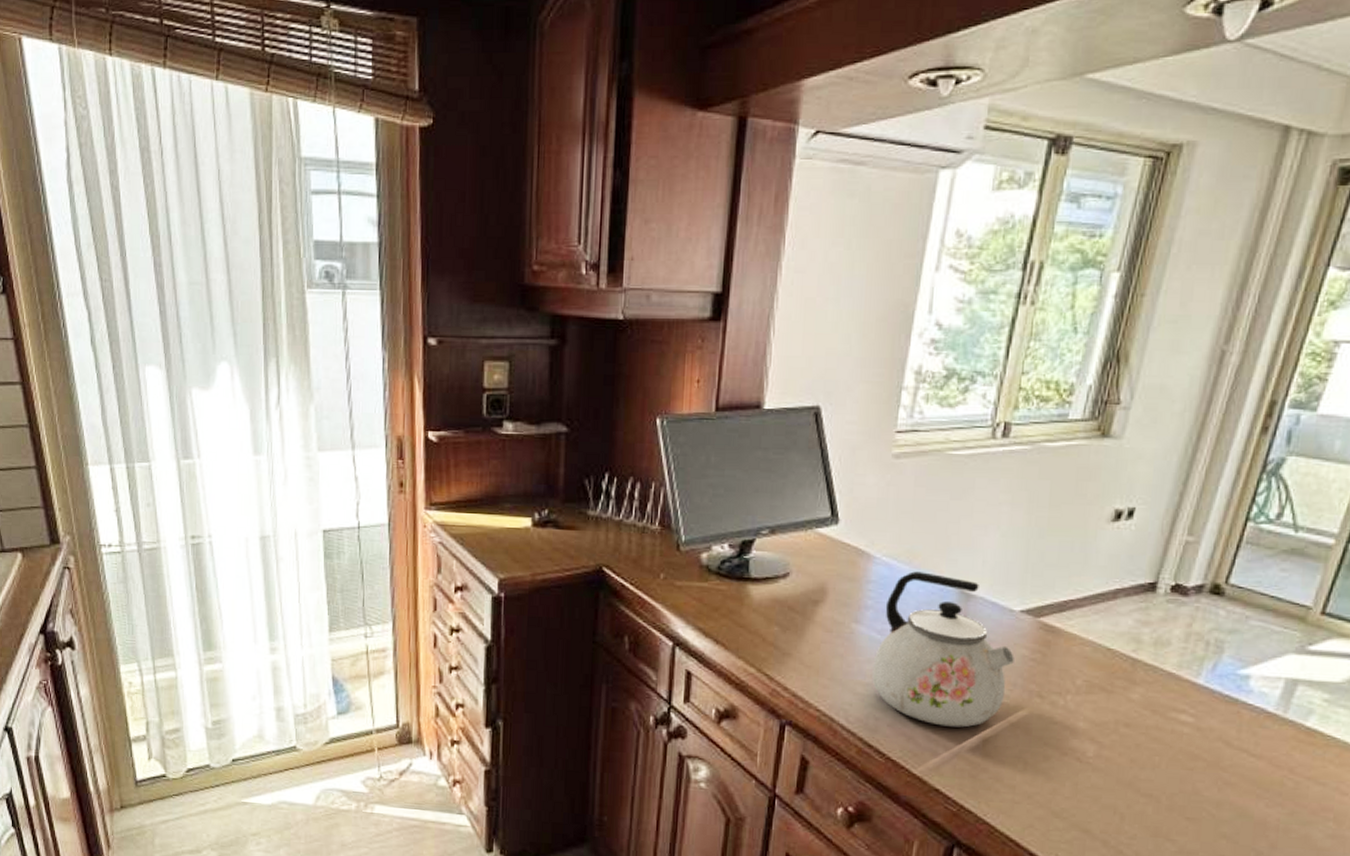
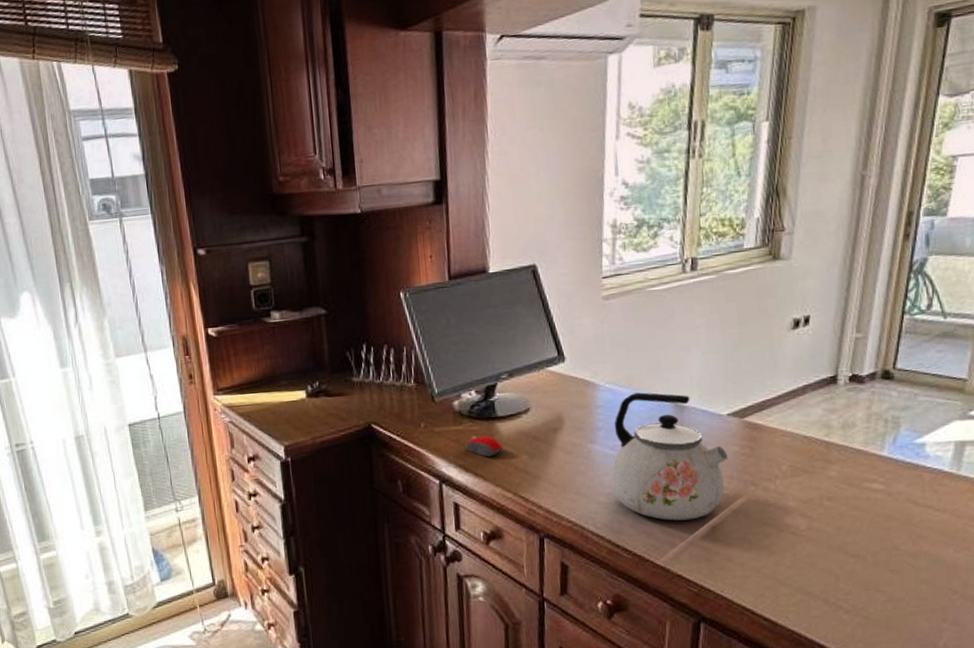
computer mouse: none [708,596,752,623] -> present [465,435,503,457]

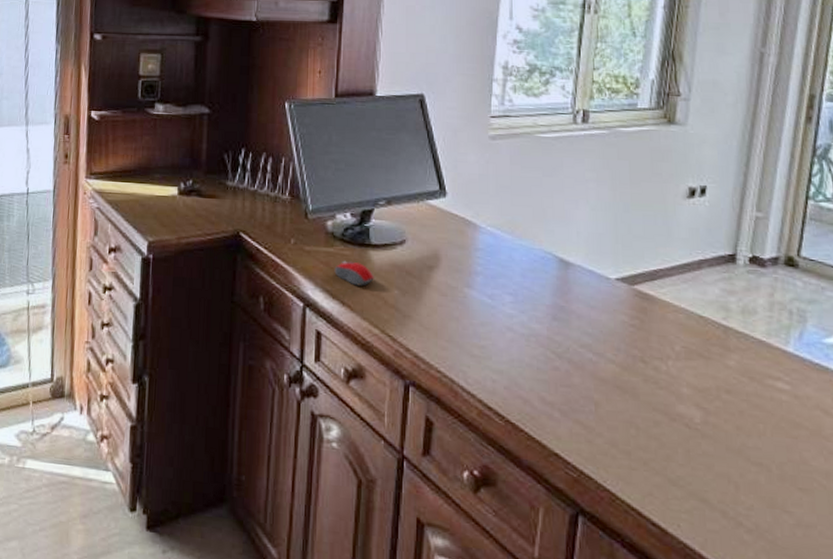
kettle: present [610,392,728,521] -> none [486,240,615,391]

